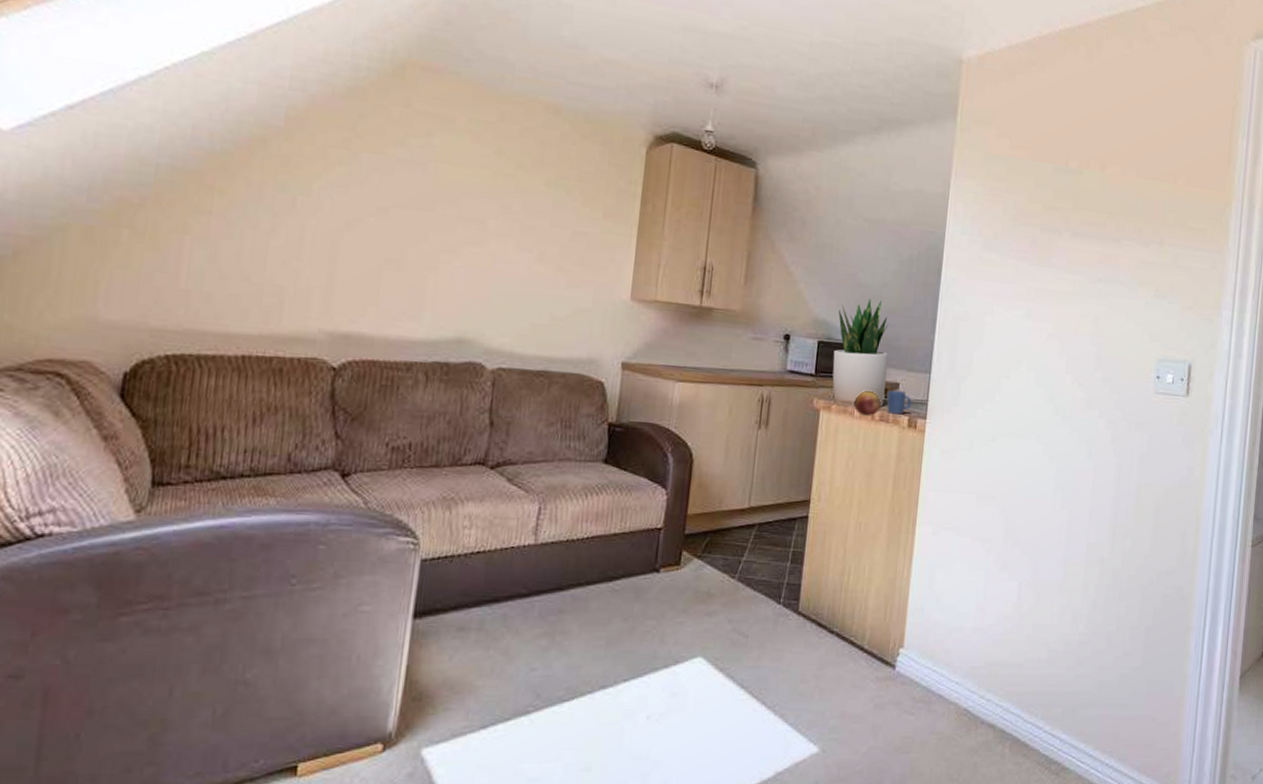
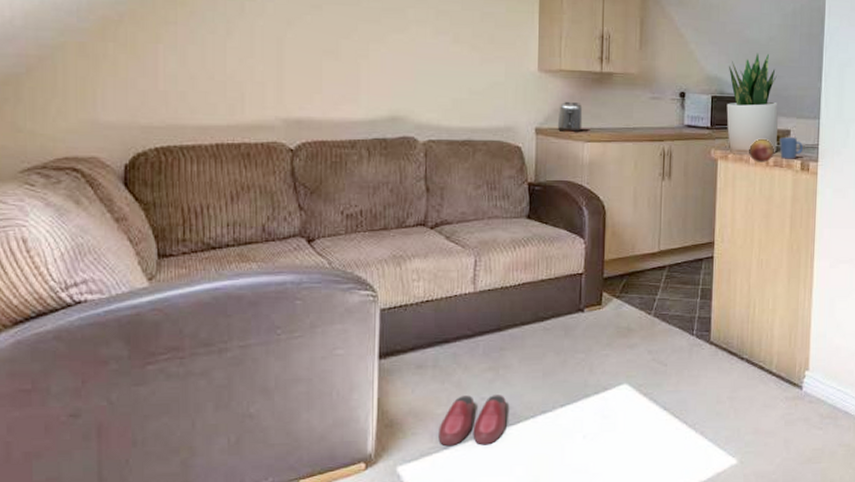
slippers: none [475,665,560,726] -> present [438,395,506,447]
toaster: none [646,336,677,371] -> present [557,102,583,133]

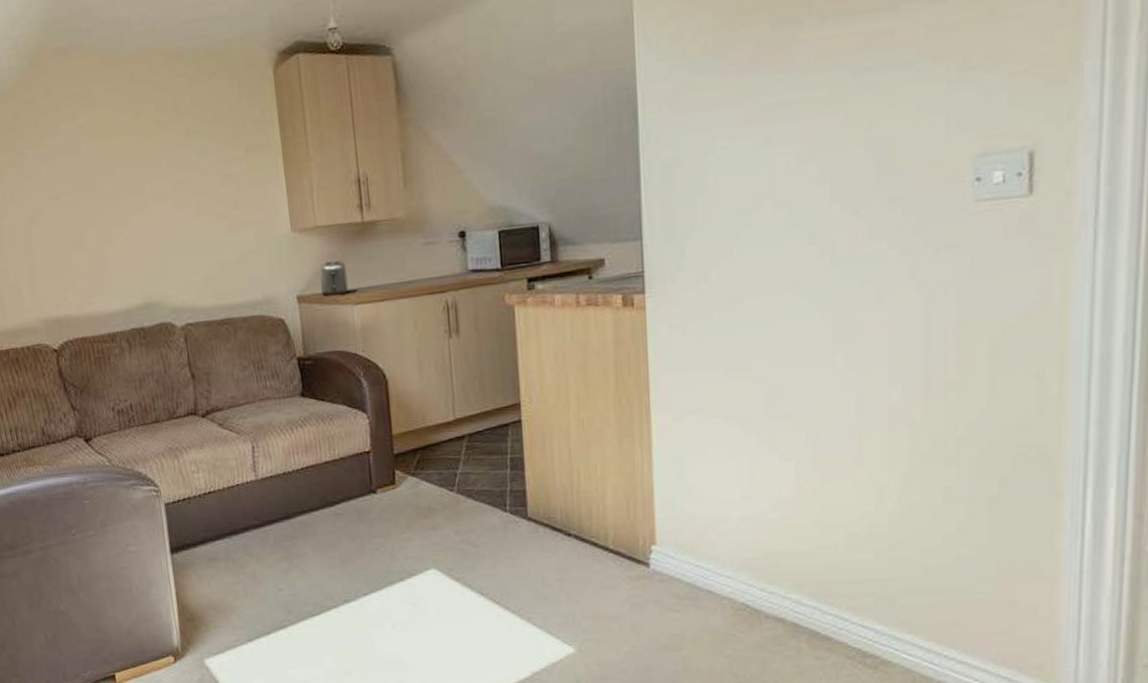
slippers: present [438,395,506,447] -> none [239,585,308,639]
planter: present [726,53,778,156] -> none [515,167,588,298]
fruit: present [749,138,774,163] -> none [552,273,586,304]
mug: present [779,137,803,160] -> none [591,267,623,297]

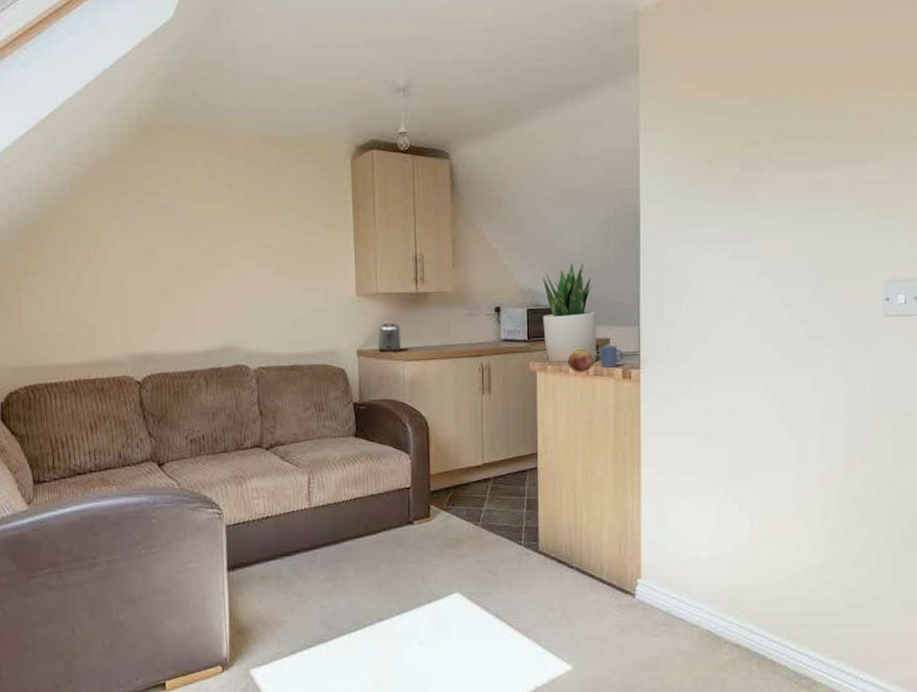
planter: none [515,167,588,298] -> present [542,262,596,367]
fruit: none [552,273,586,304] -> present [568,348,594,373]
mug: none [591,267,623,297] -> present [599,346,623,369]

